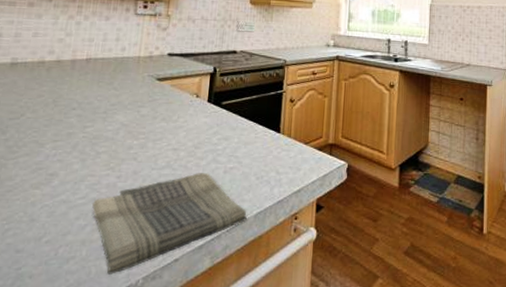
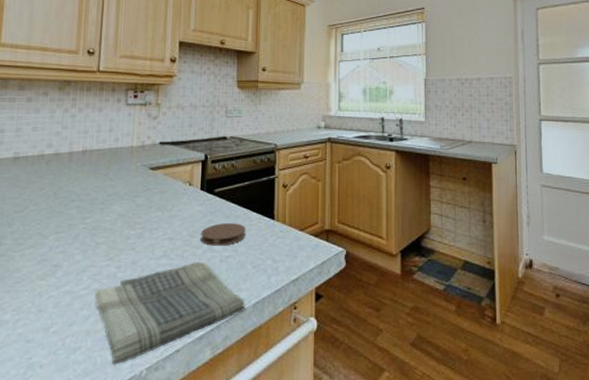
coaster: none [205,135,252,157] -> present [201,223,246,246]

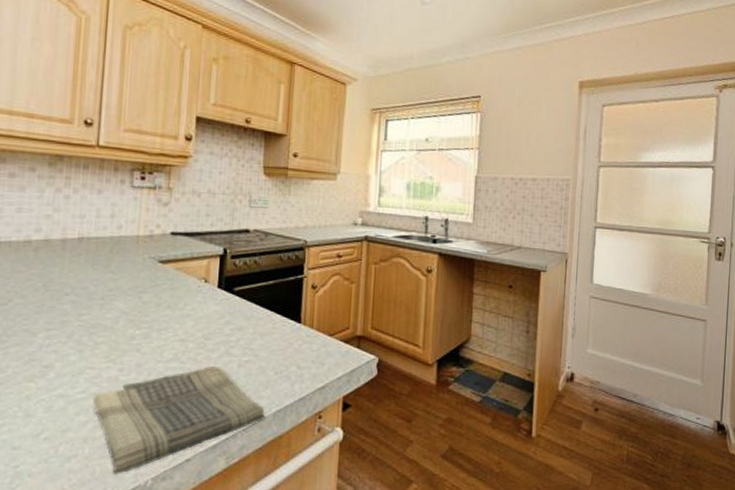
coaster: present [201,223,246,246] -> none [217,325,269,350]

